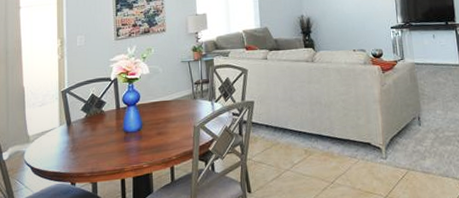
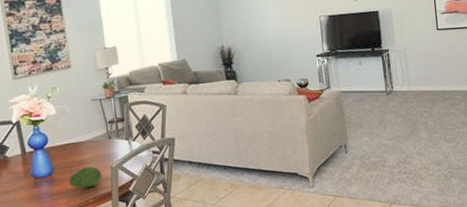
fruit: none [155,125,186,146] -> present [69,166,103,188]

